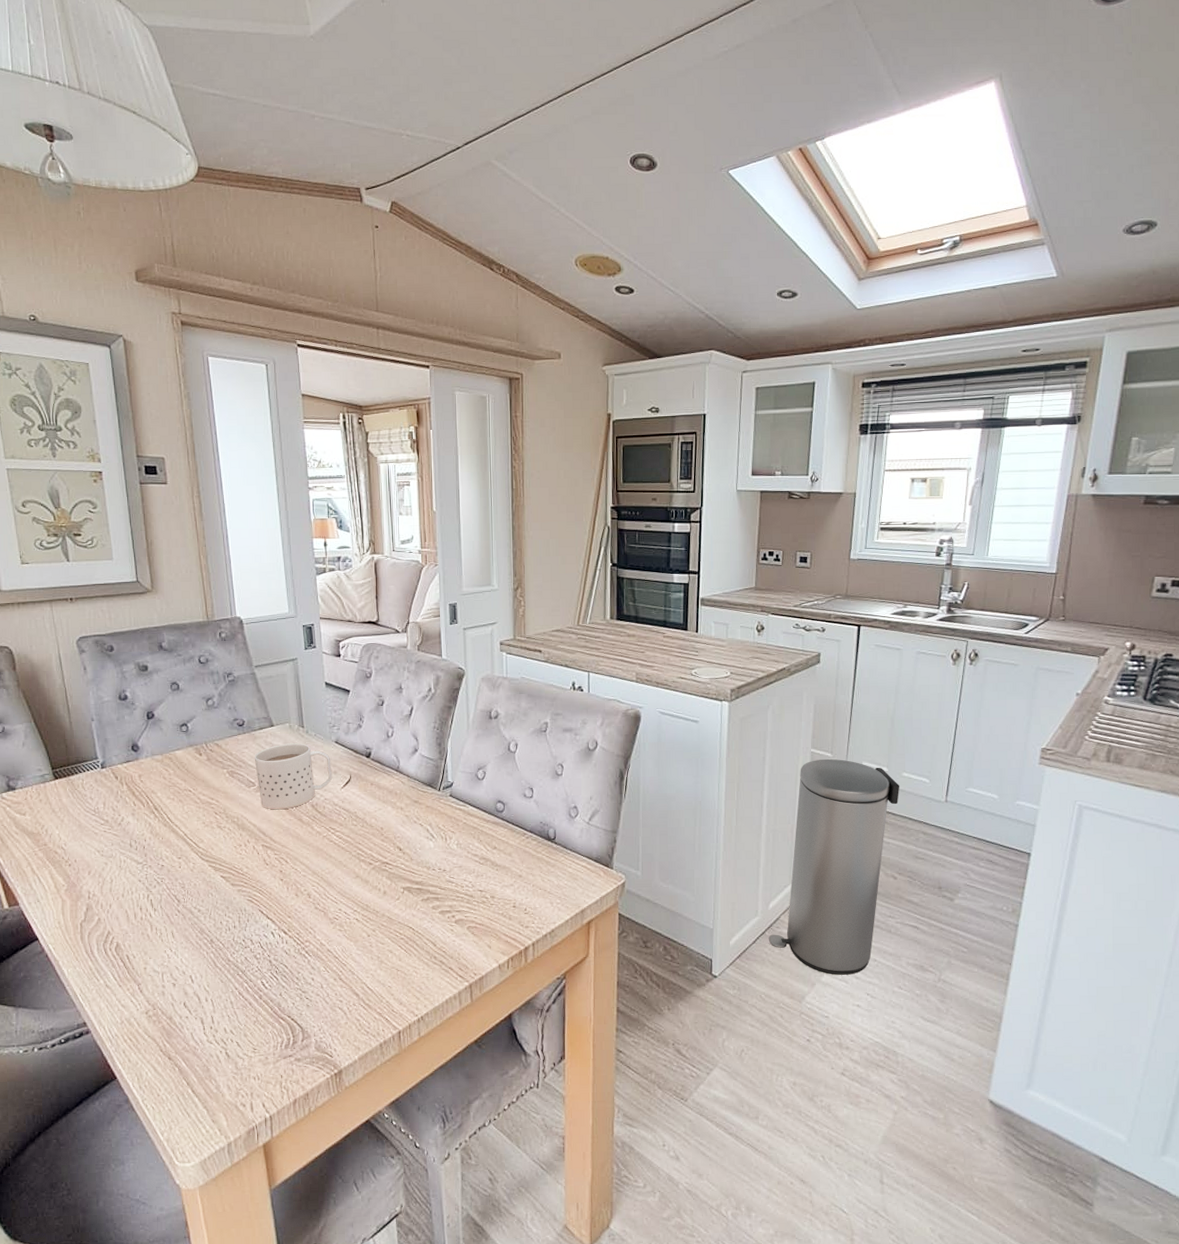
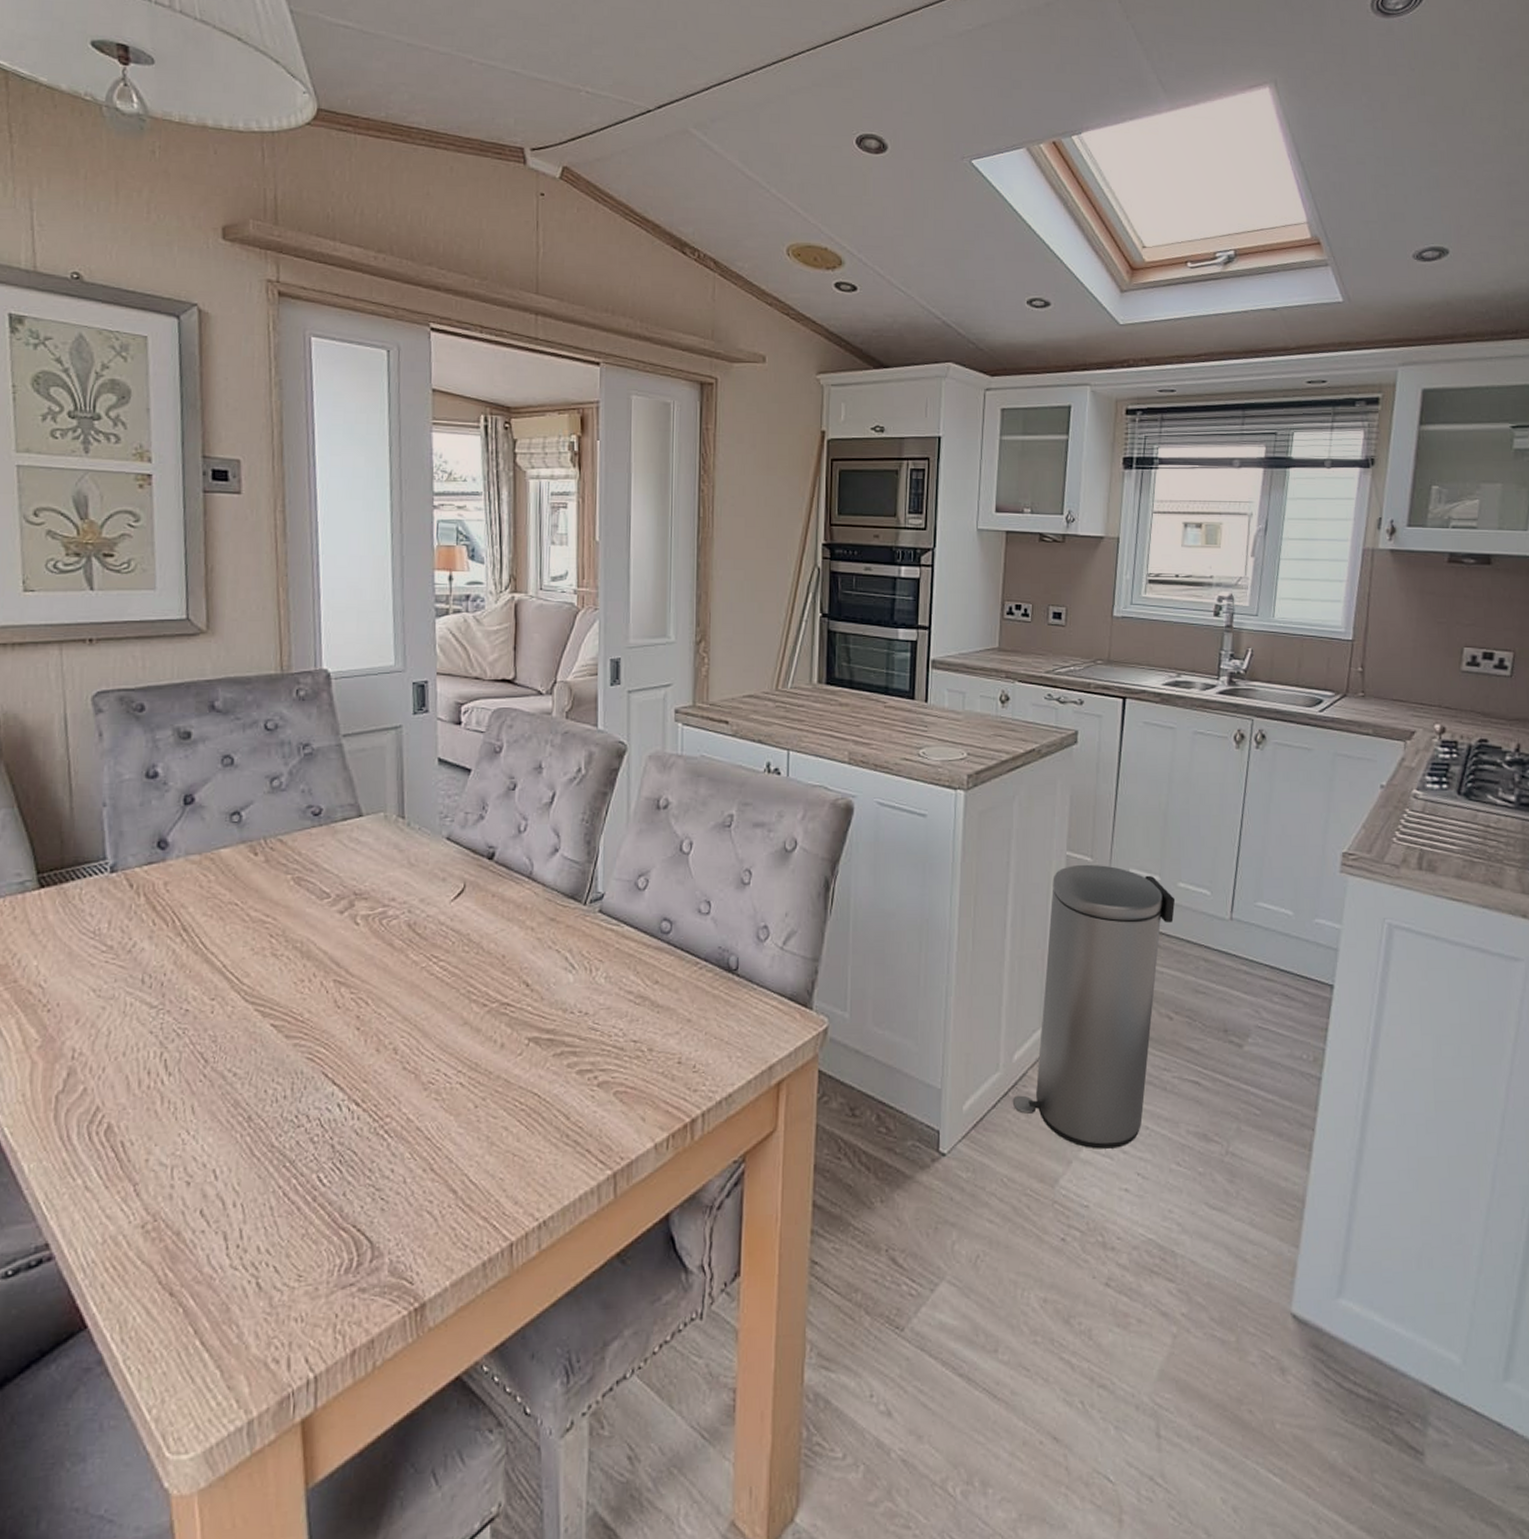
mug: present [254,743,333,810] -> none [331,839,440,931]

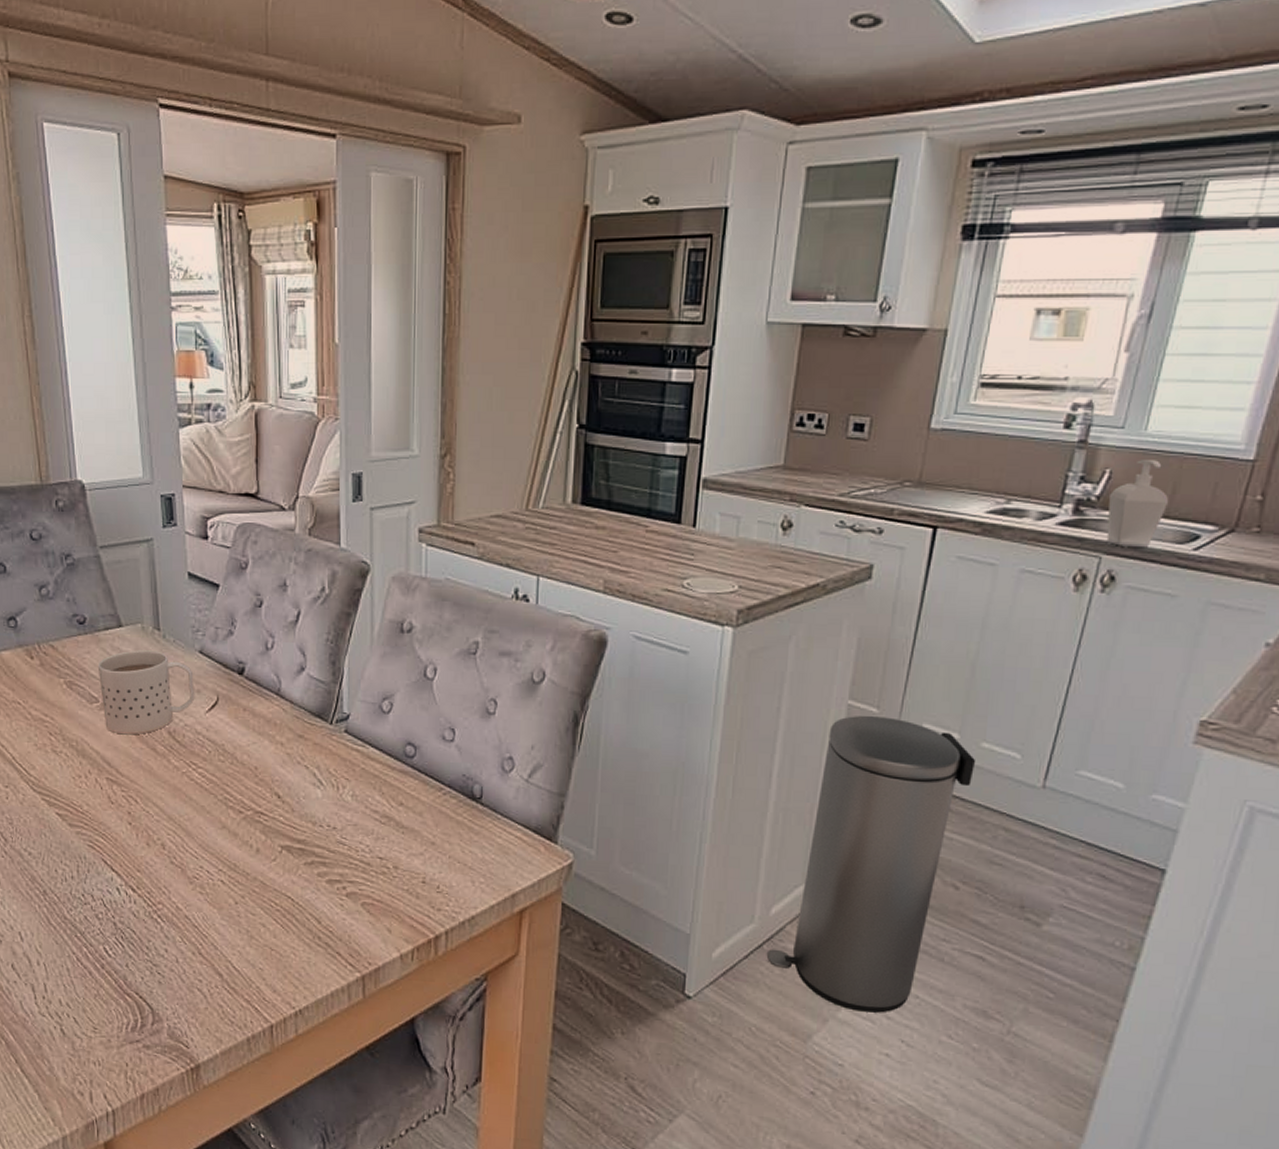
mug: none [331,839,440,931] -> present [97,650,195,735]
soap bottle: none [1254,641,1297,711] -> present [1106,460,1169,548]

